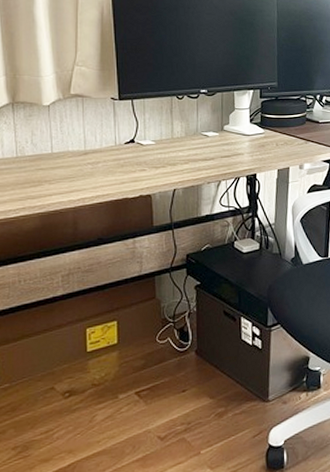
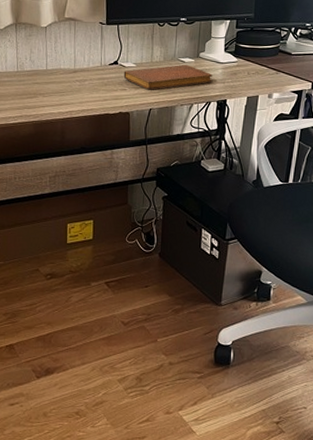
notebook: none [142,138,239,169] -> present [123,64,212,90]

